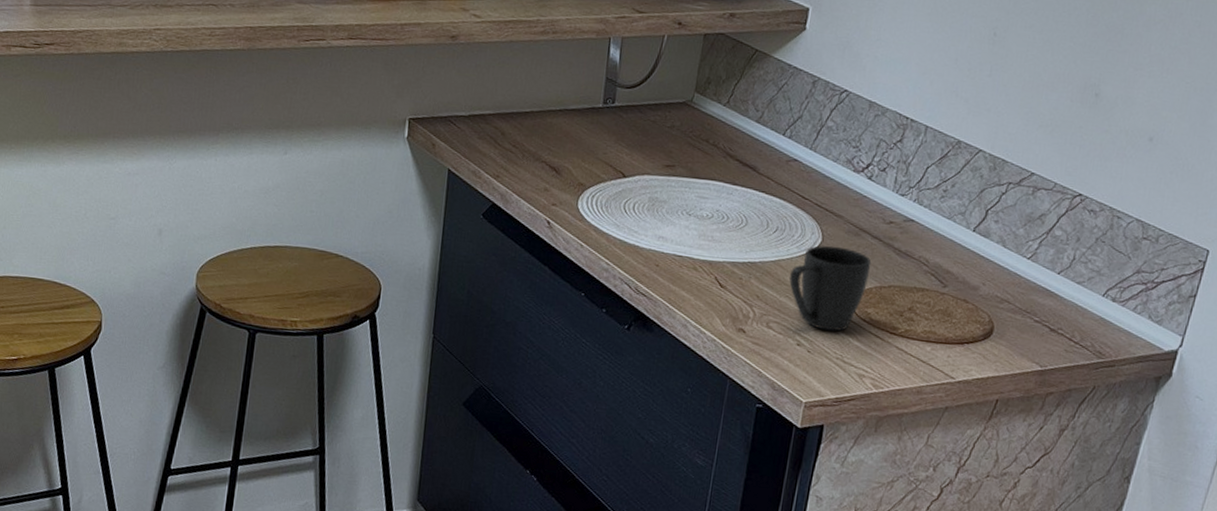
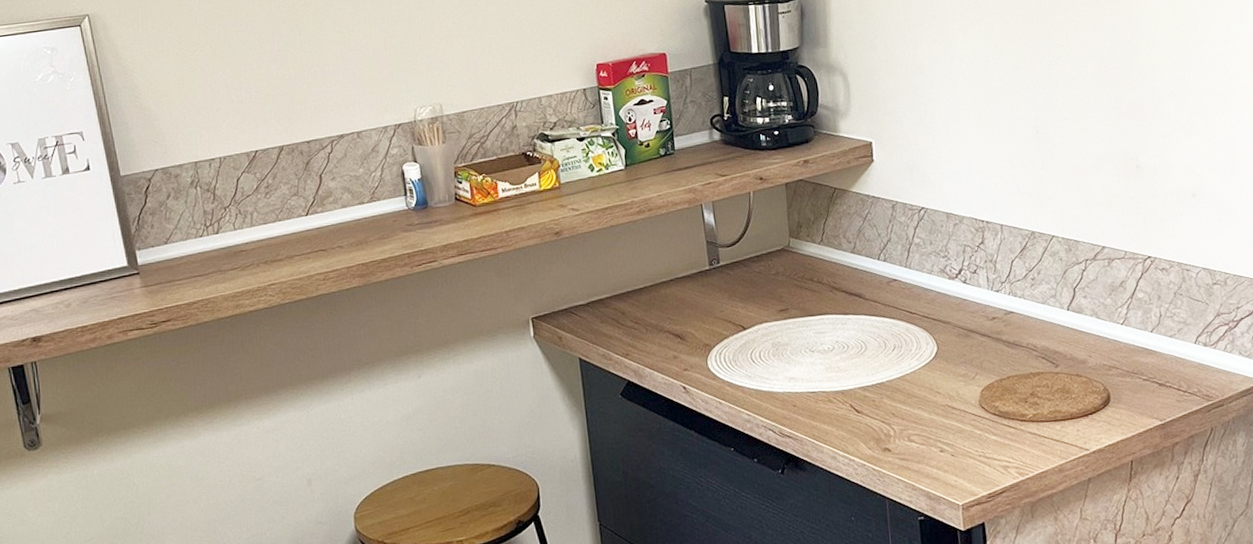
mug: present [789,245,872,332] -> none [917,350,988,432]

